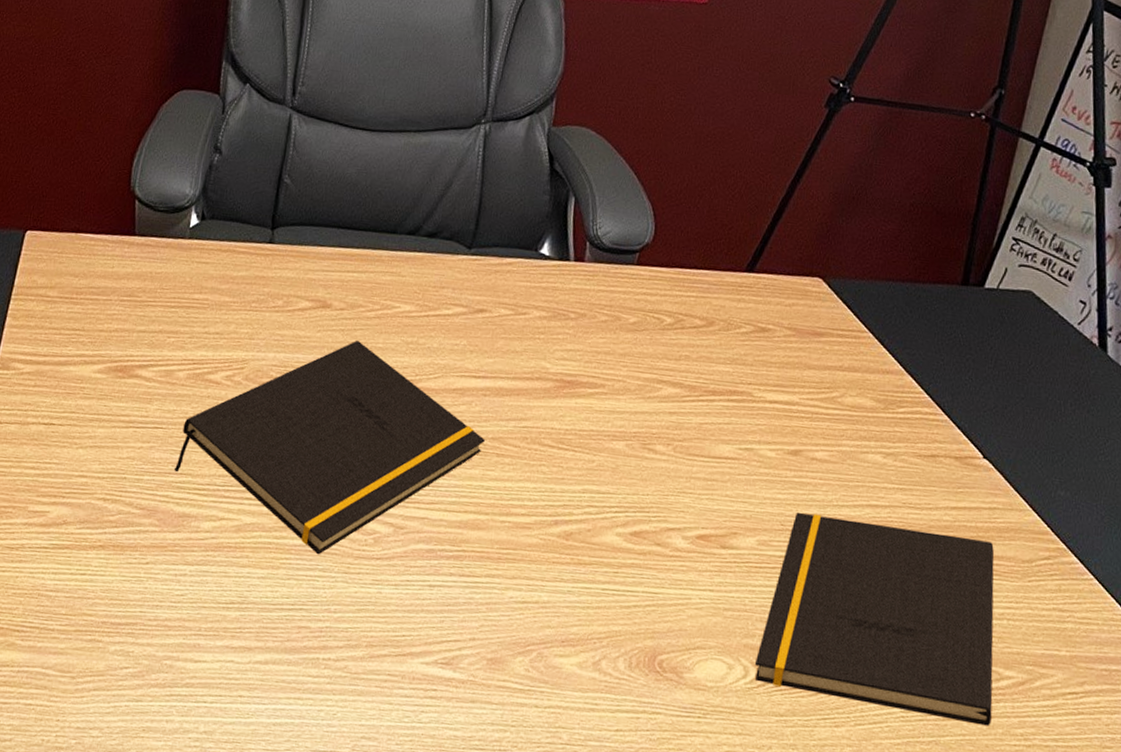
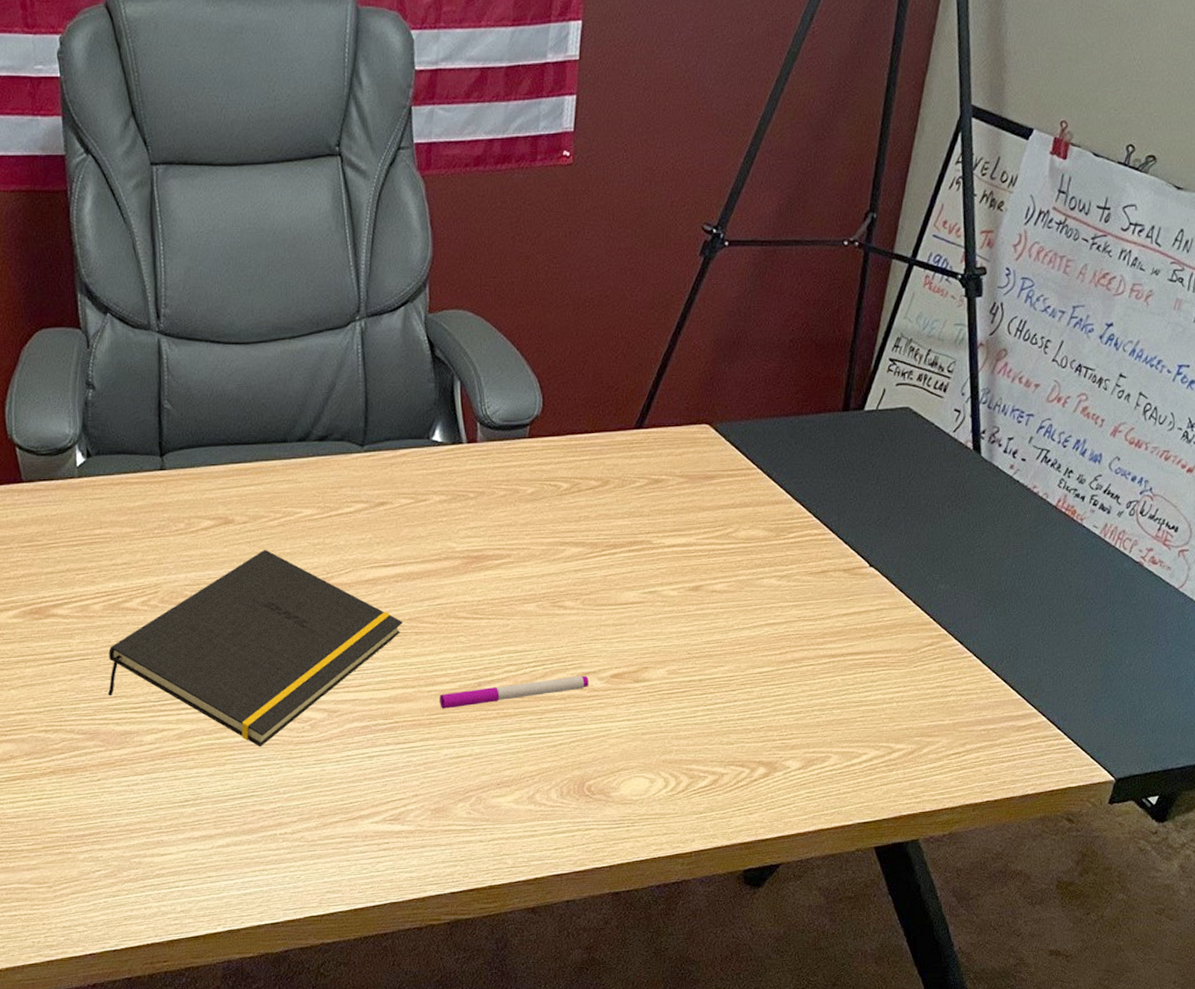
pen: none [512,526,672,547] -> present [440,675,589,709]
notepad: present [754,511,995,727] -> none [673,638,886,793]

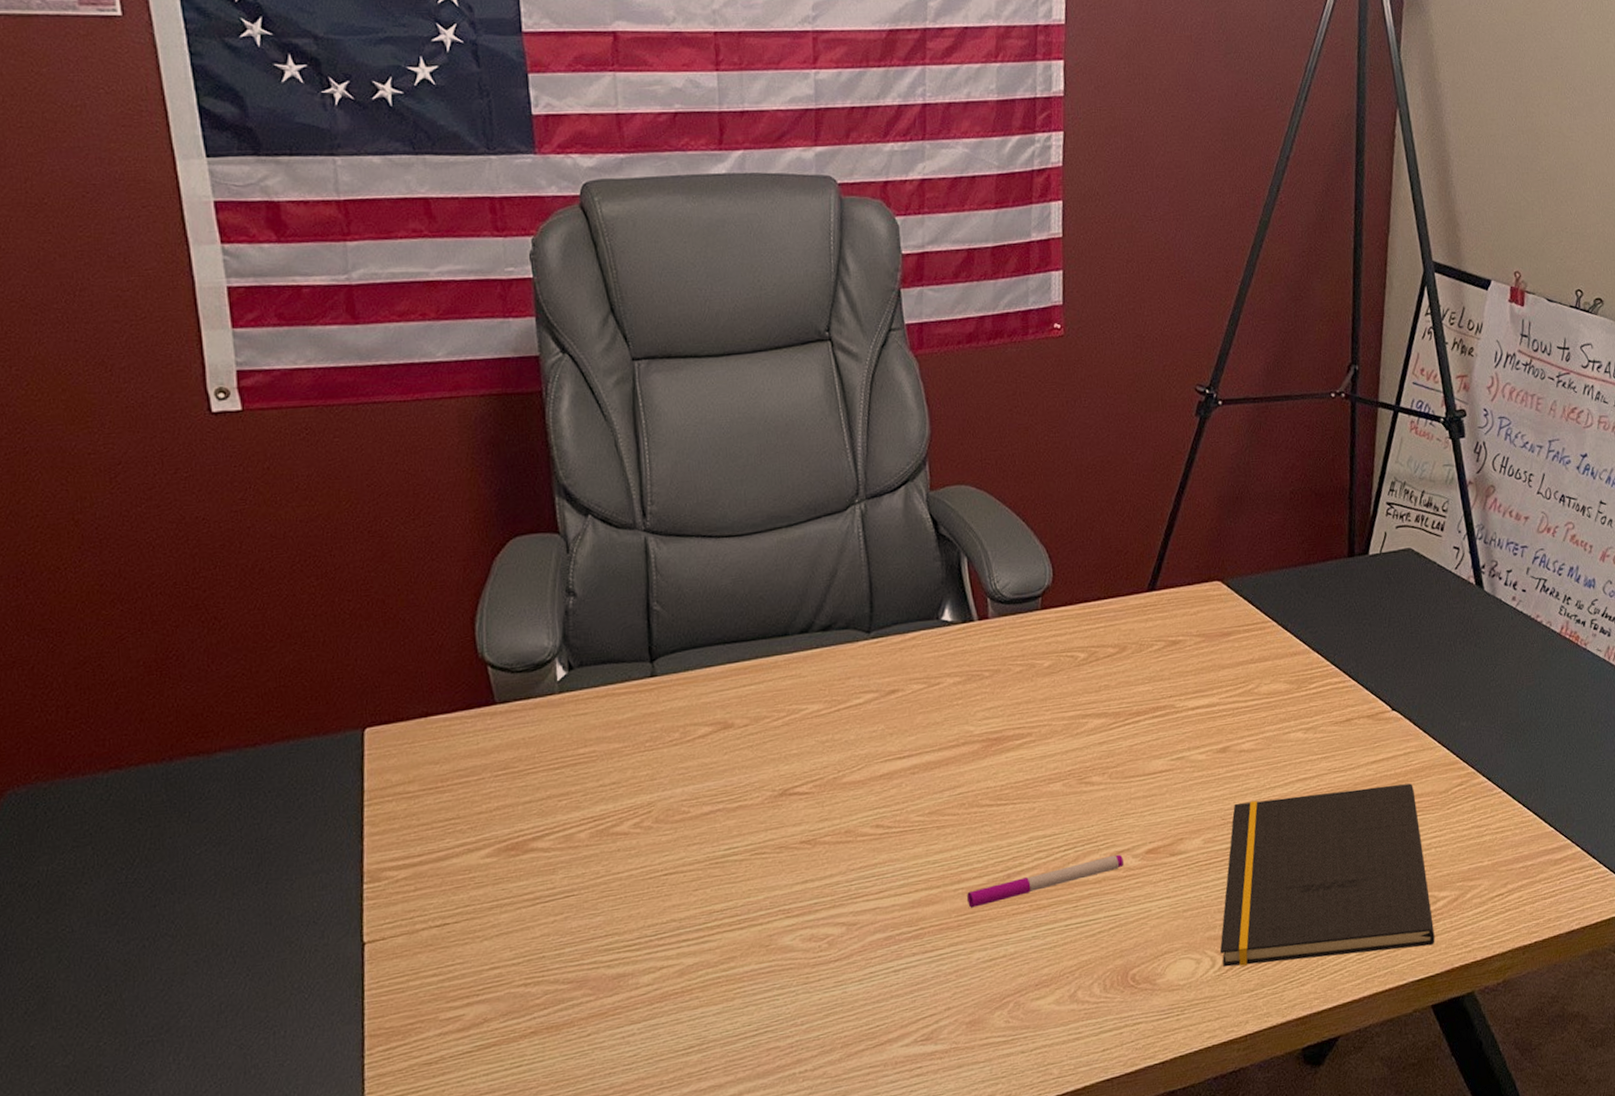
notepad: present [107,549,404,747] -> none [596,752,924,975]
notepad: none [673,638,886,793] -> present [1219,783,1435,968]

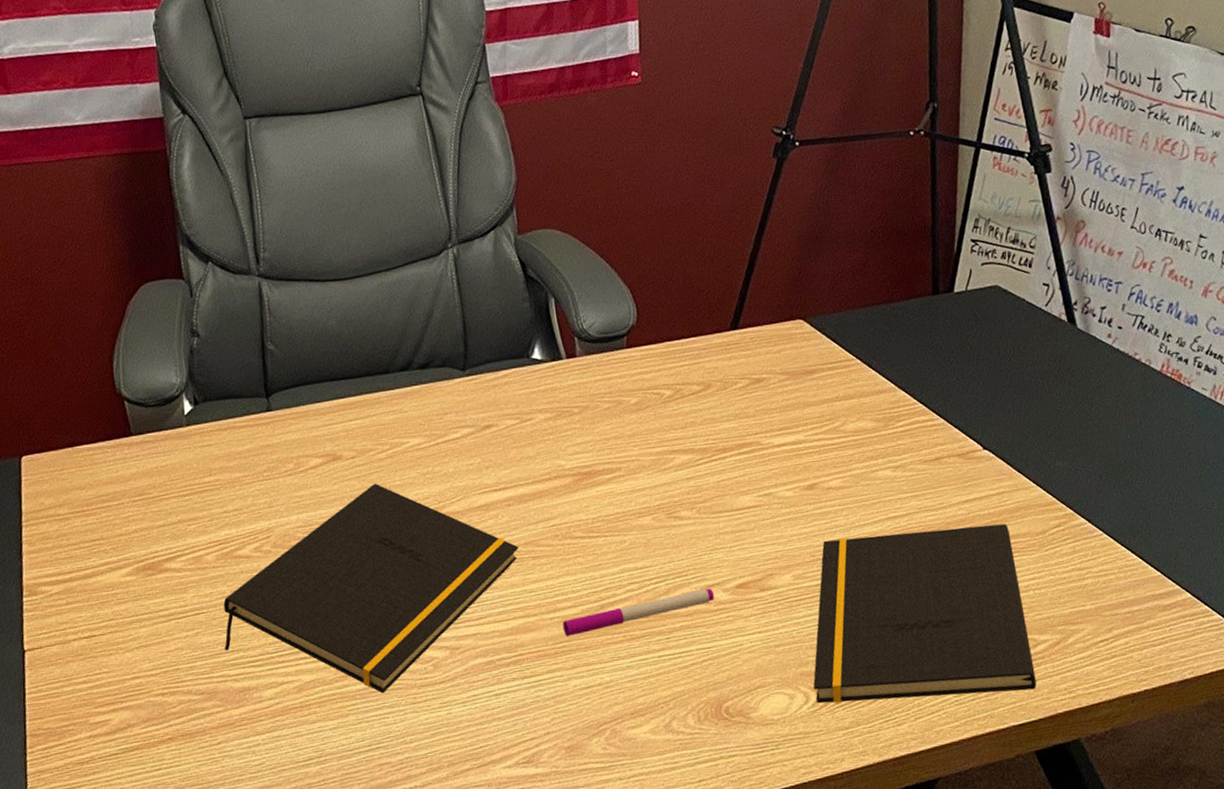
notepad: none [596,752,924,975] -> present [223,483,520,694]

